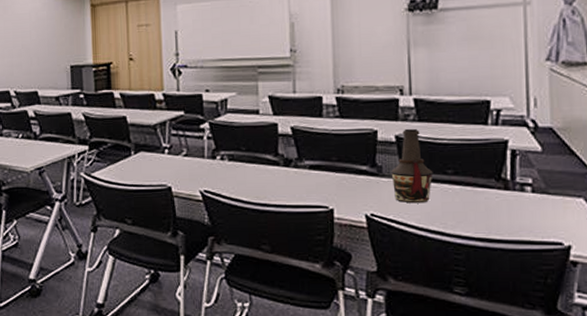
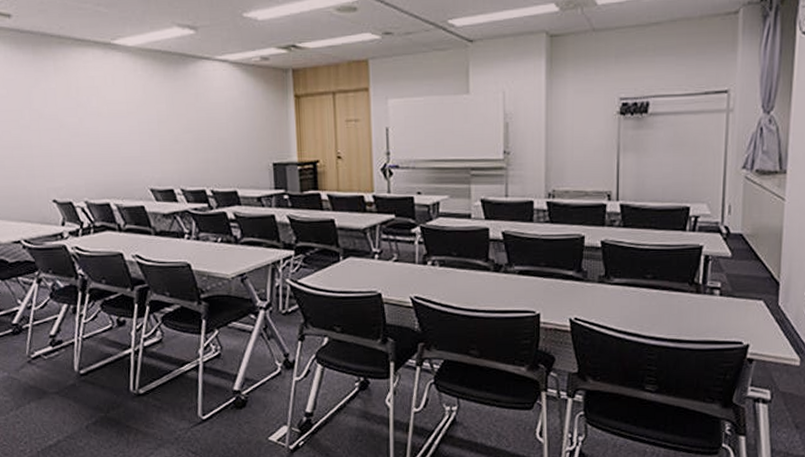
bottle: present [391,128,433,204] -> none [595,234,634,307]

